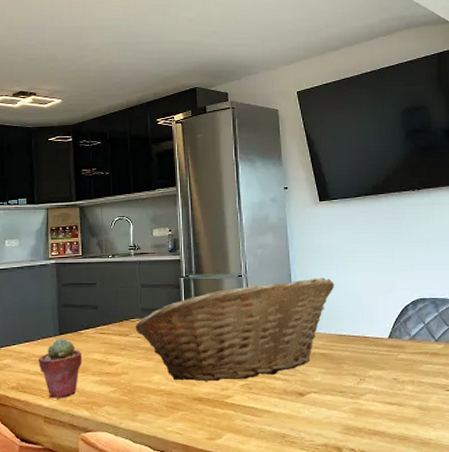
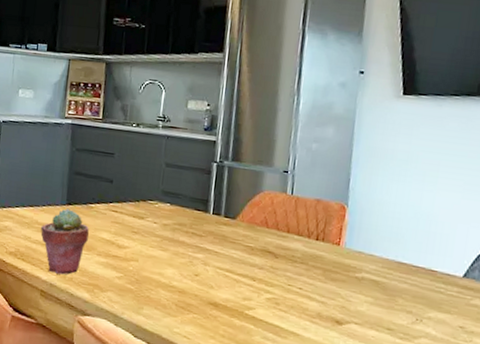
fruit basket: present [135,277,335,382] -> none [152,184,405,294]

